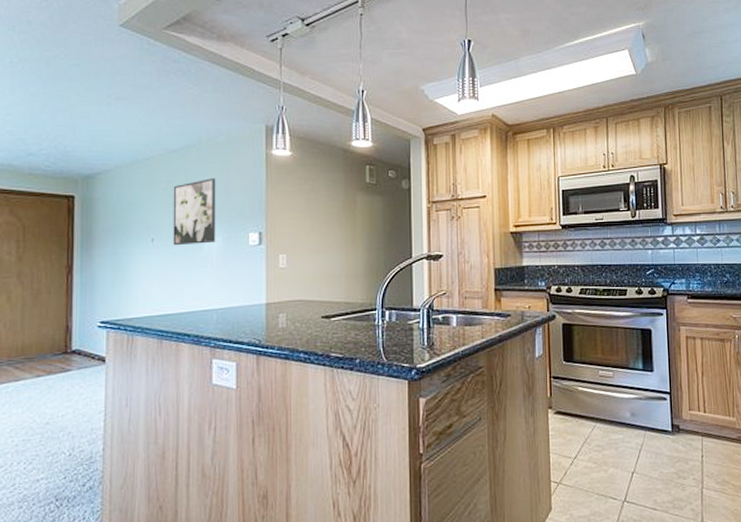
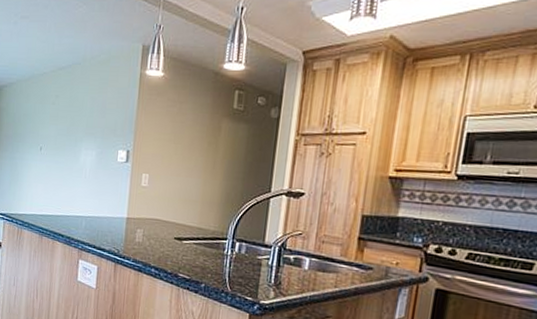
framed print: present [173,178,216,246] -> none [56,95,95,157]

